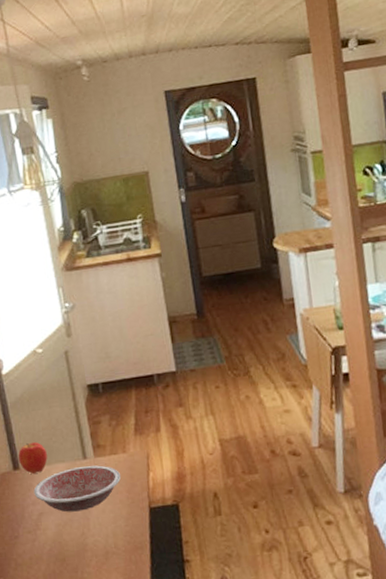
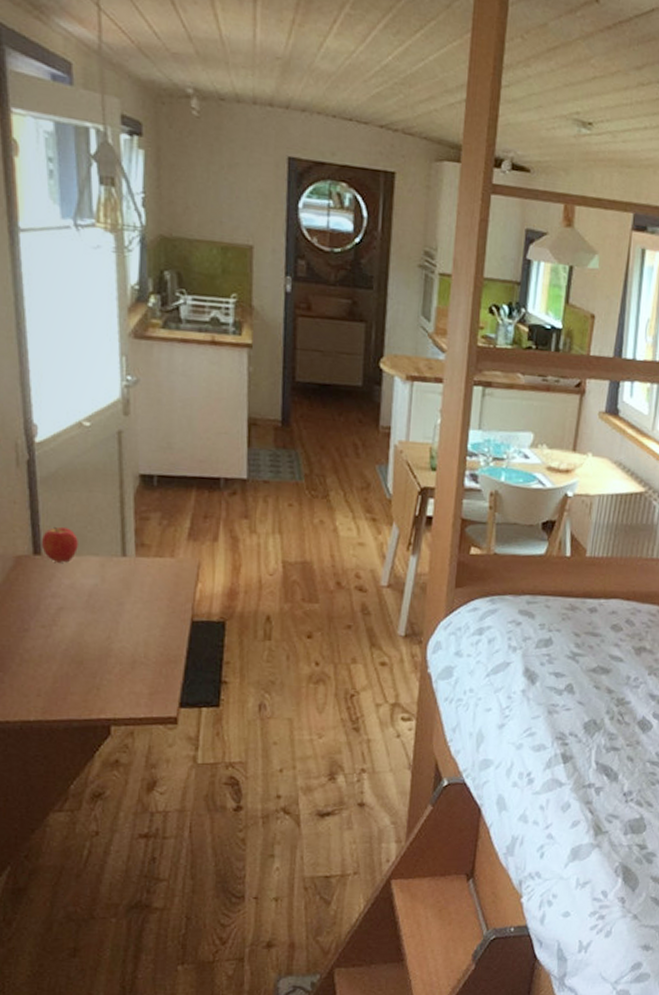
bowl: present [33,465,121,512] -> none [55,564,165,613]

